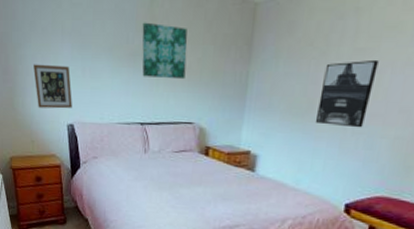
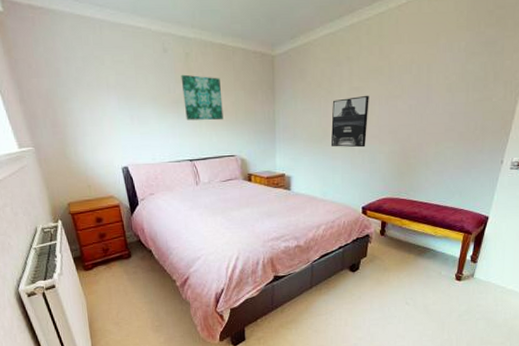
picture frame: present [34,64,72,109] -> none [82,115,125,155]

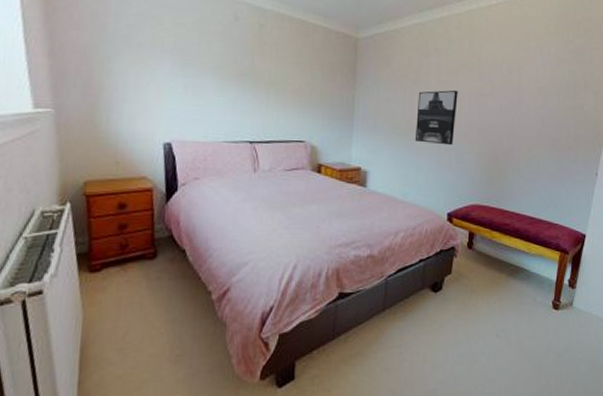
wall art: present [181,74,223,121] -> none [250,46,296,100]

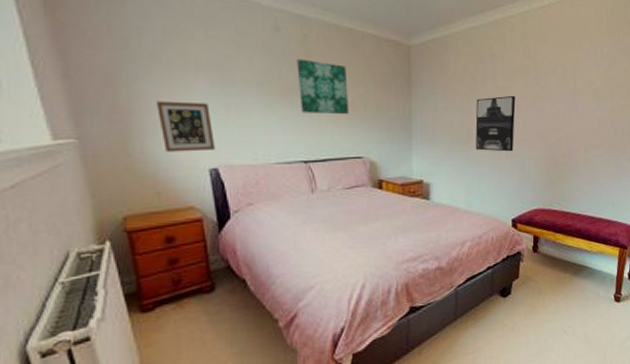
picture frame: none [124,79,171,127] -> present [157,101,215,152]
wall art: none [250,46,296,100] -> present [296,58,349,115]

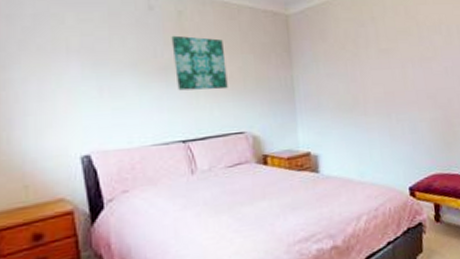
picture frame: present [157,101,215,152] -> none [25,87,87,142]
wall art: present [475,95,516,152] -> none [360,57,404,117]

